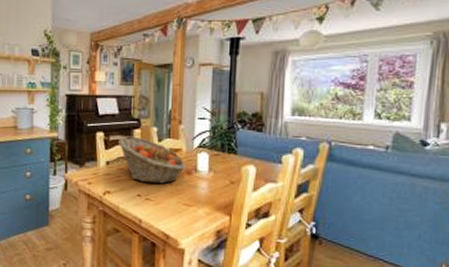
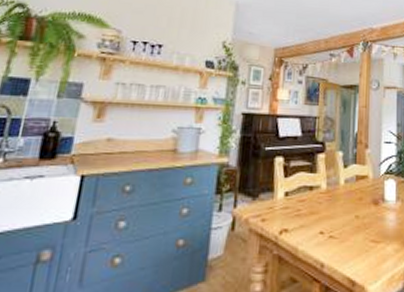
fruit basket: present [117,136,186,184] -> none [299,161,373,217]

